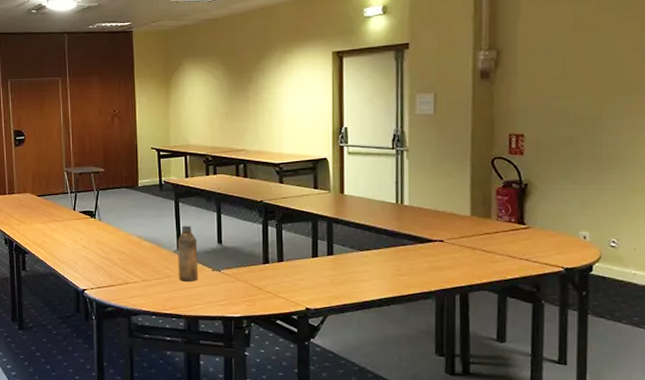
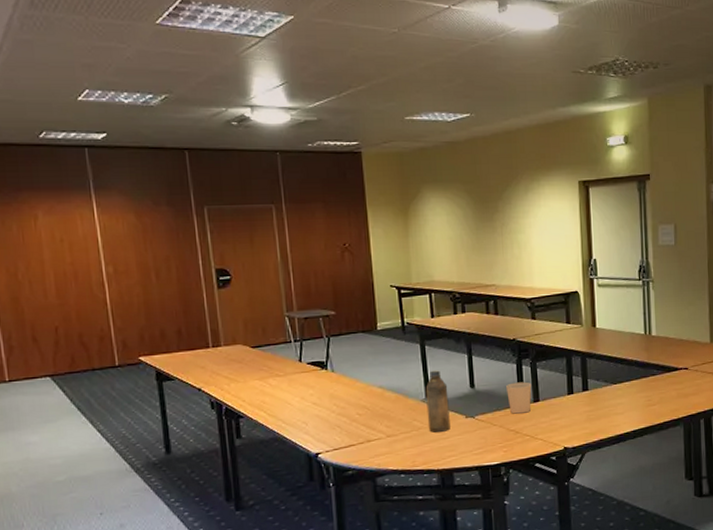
dixie cup: none [252,242,276,273] -> present [506,382,532,415]

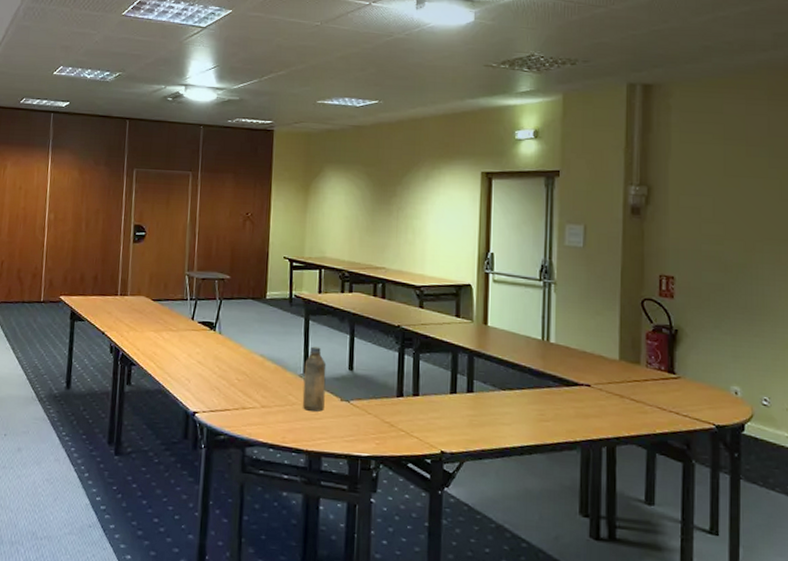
dixie cup: present [506,382,532,415] -> none [385,371,412,407]

